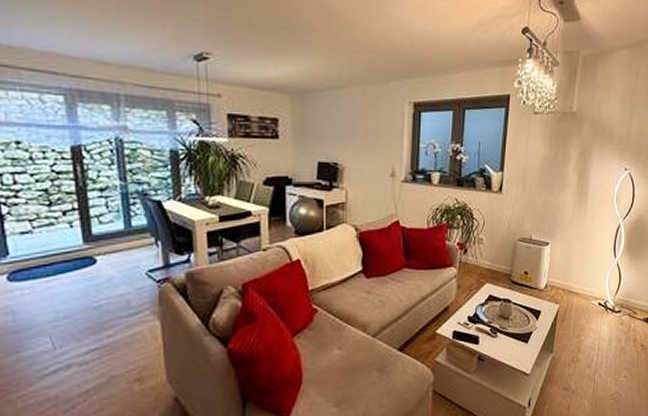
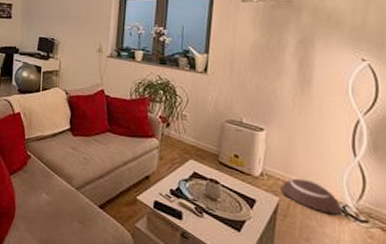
robot vacuum: none [560,284,604,312] -> present [281,178,342,215]

